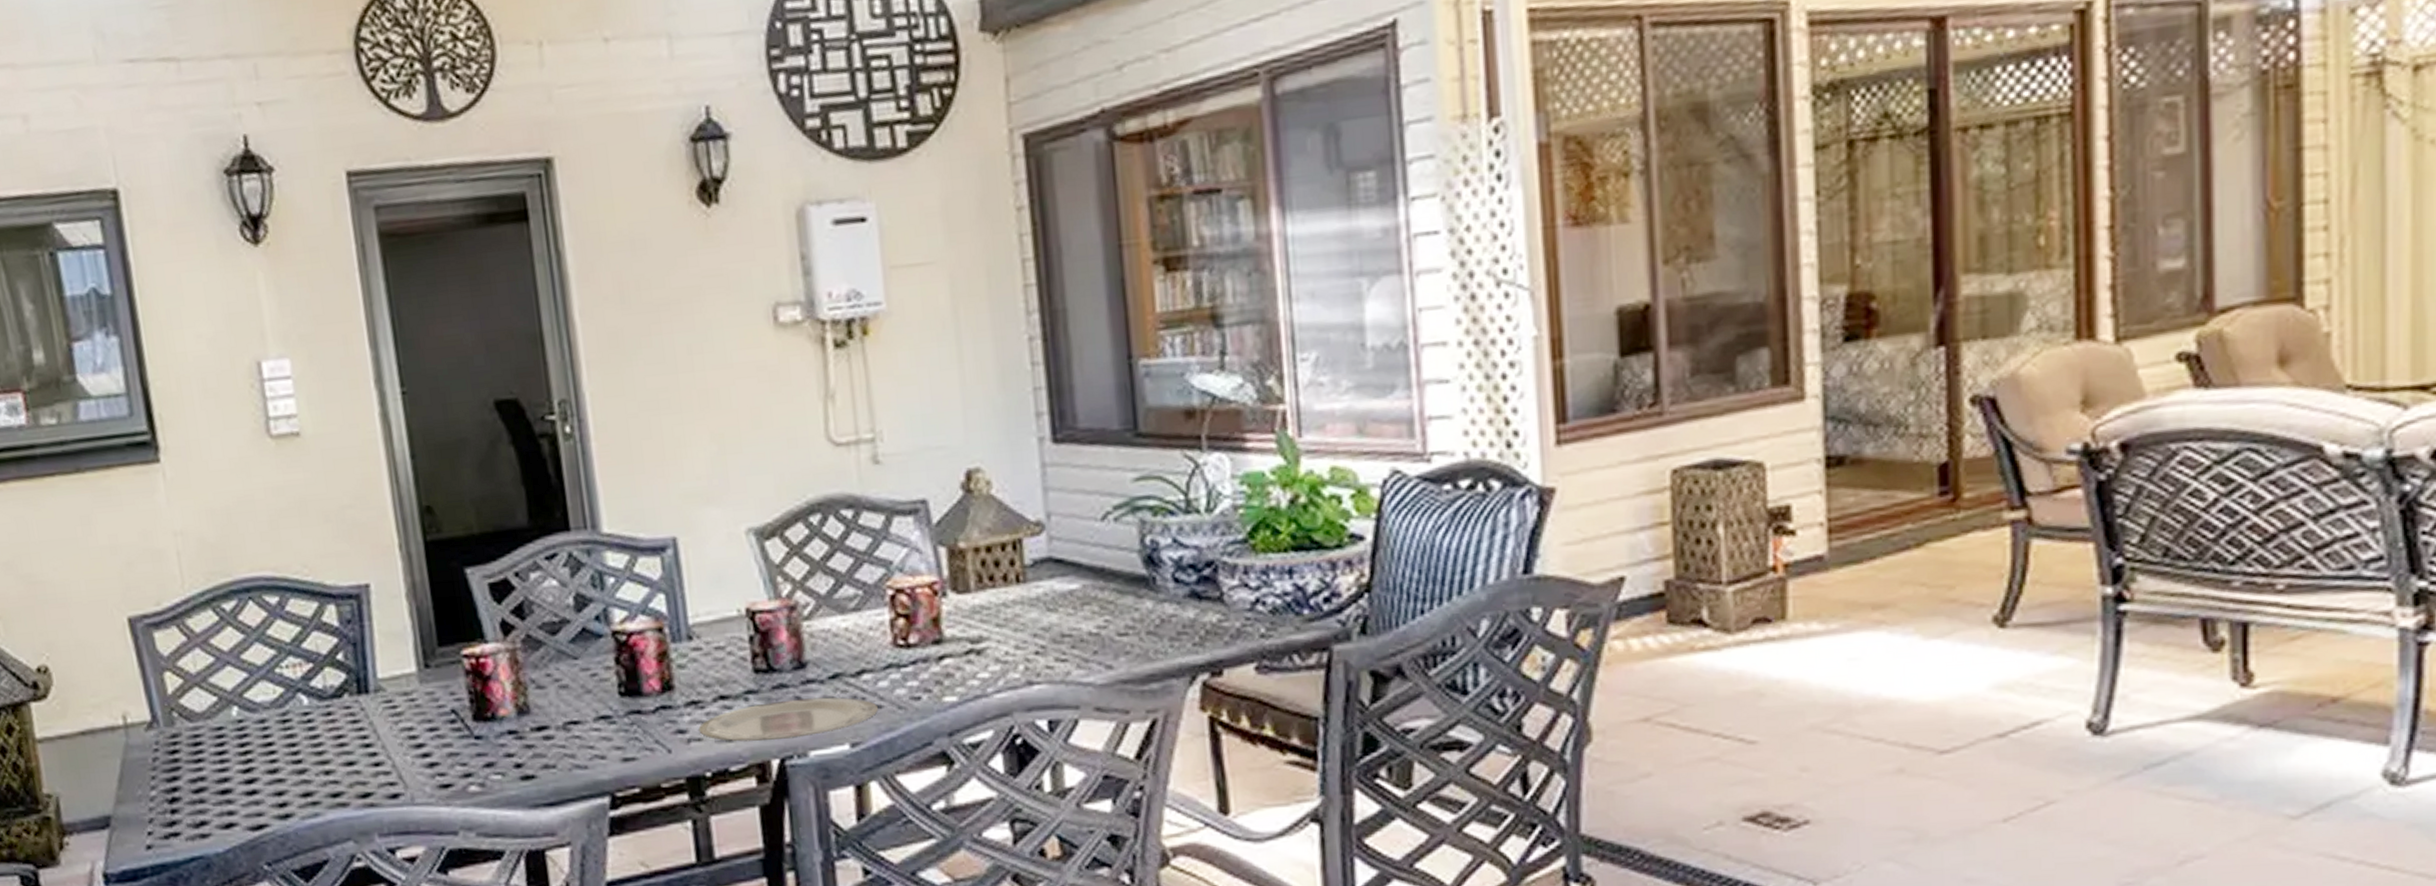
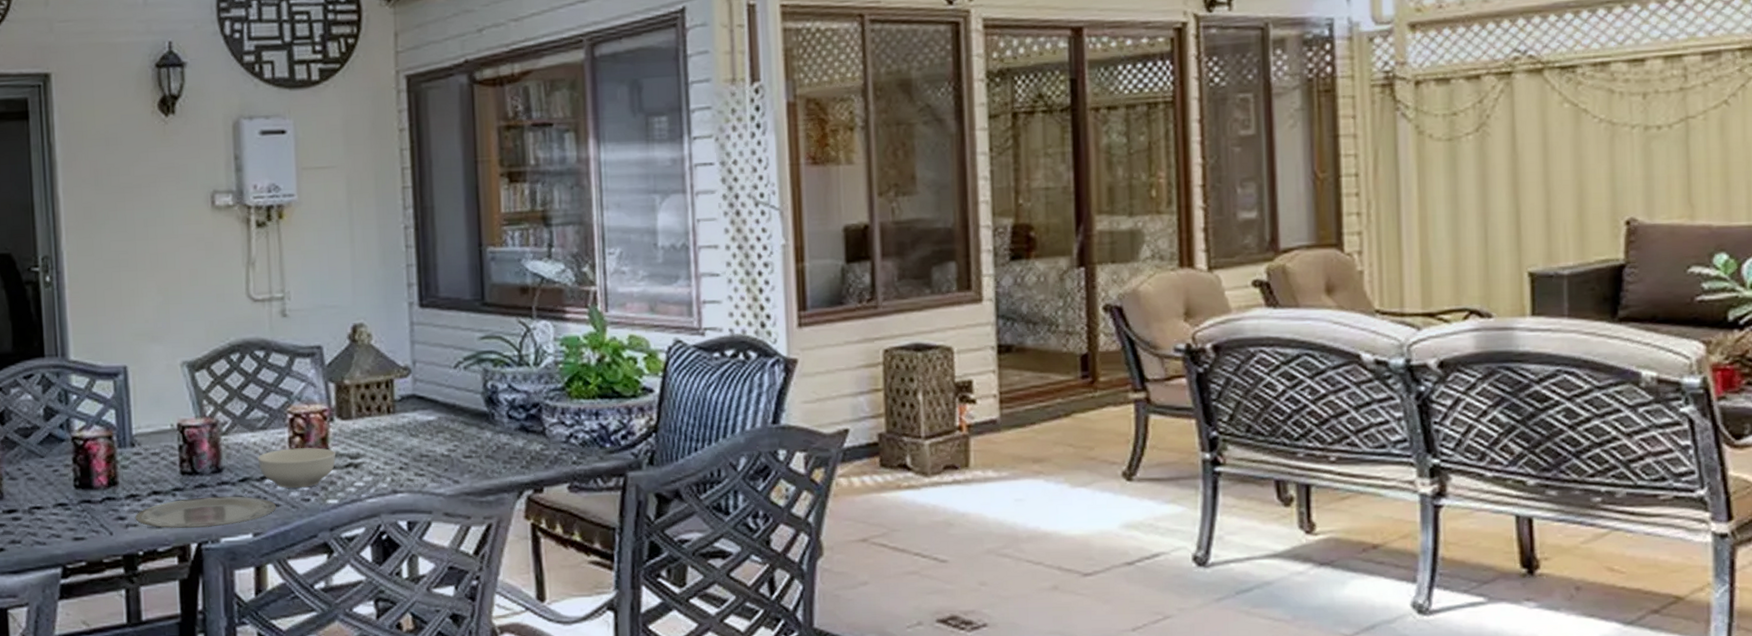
bowl: none [850,631,952,685] -> present [257,448,336,488]

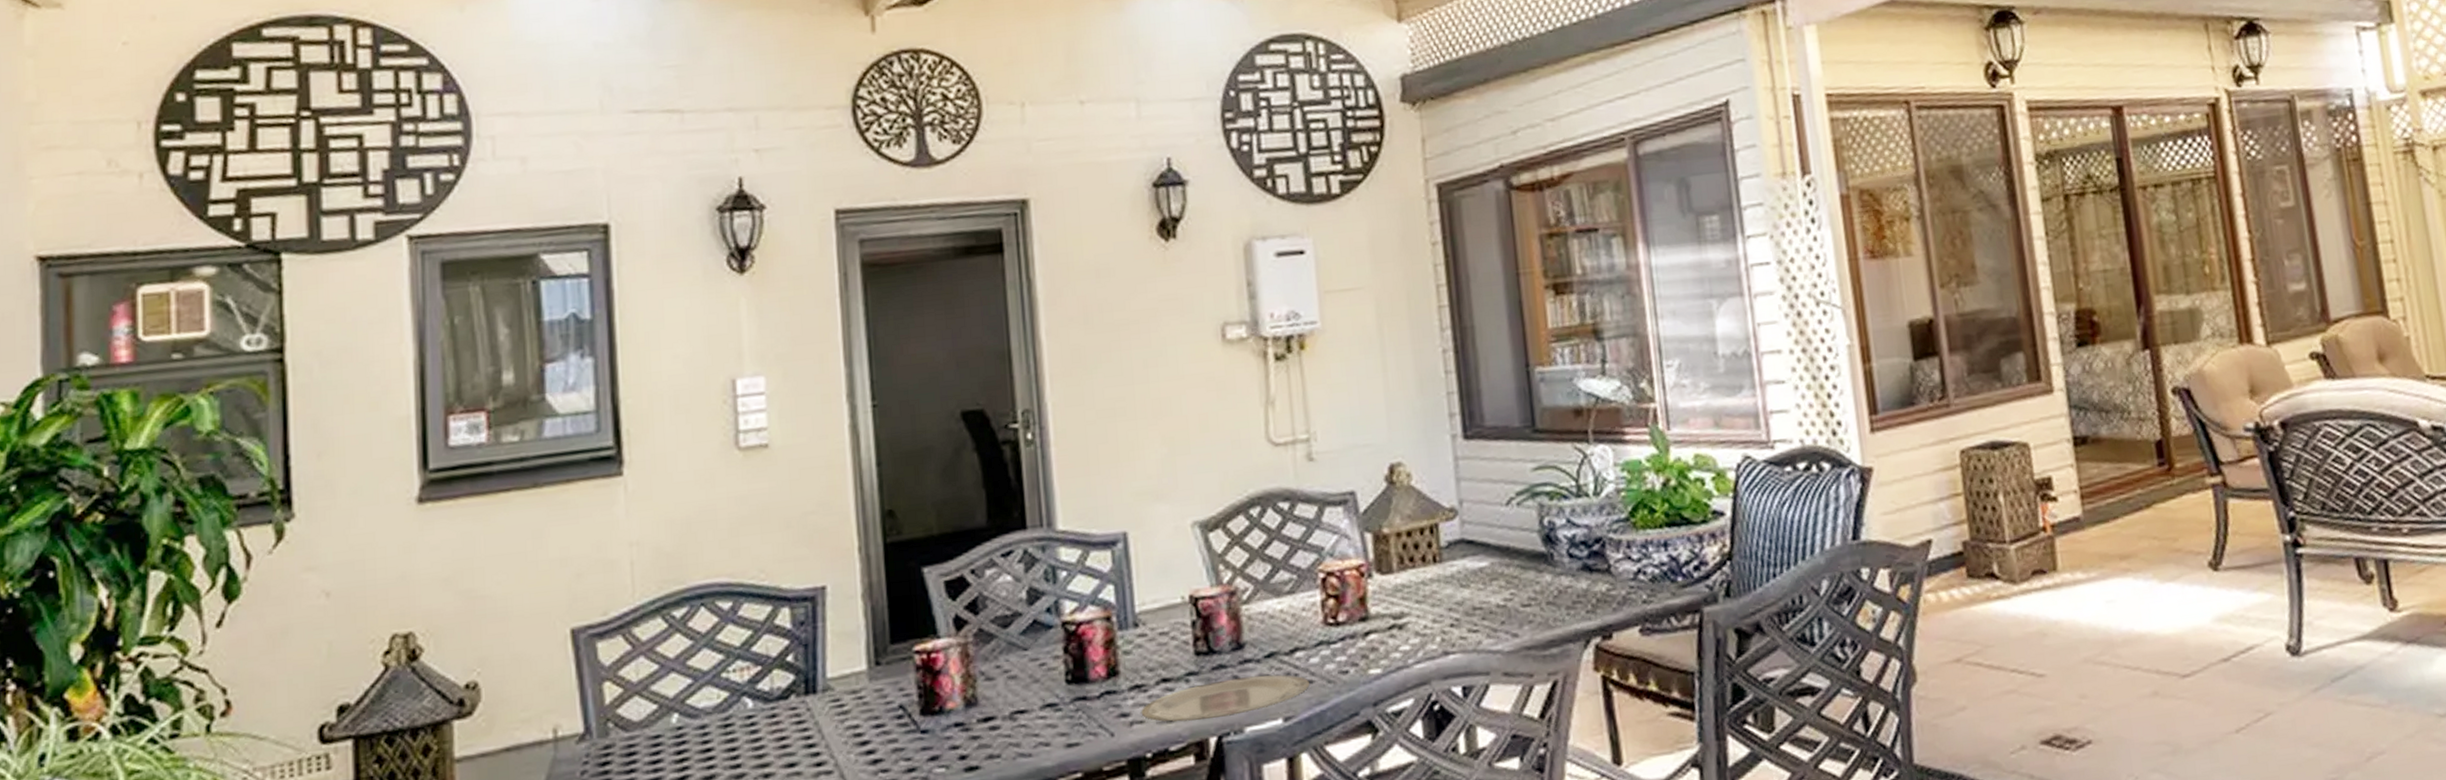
bowl: present [257,448,336,488] -> none [1285,609,1377,661]

